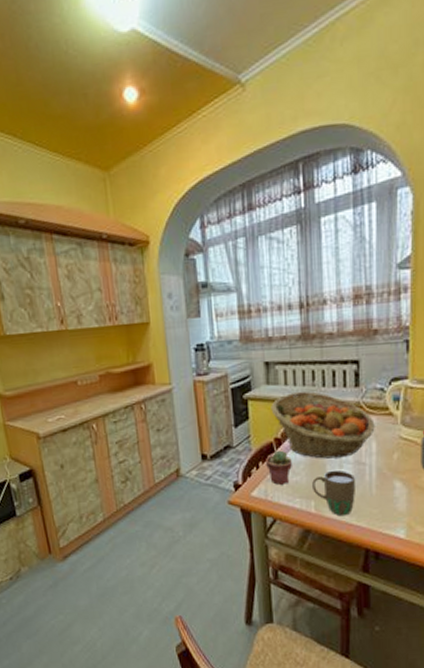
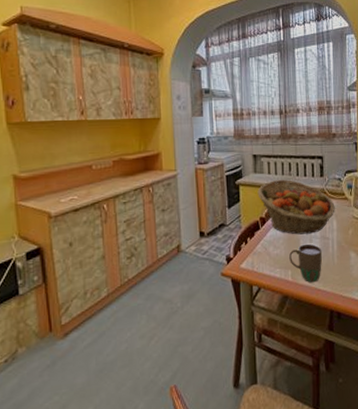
potted succulent: present [266,450,292,485] -> none [253,228,274,257]

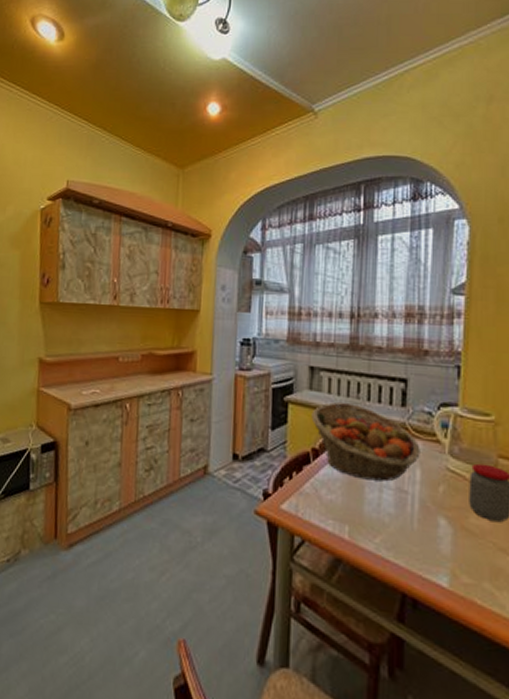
mug: present [289,243,322,283] -> none [348,493,395,550]

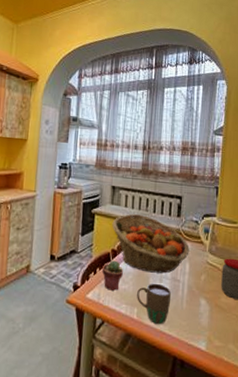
potted succulent: none [300,462,328,502] -> present [102,260,123,291]
mug: none [348,493,395,550] -> present [137,283,171,325]

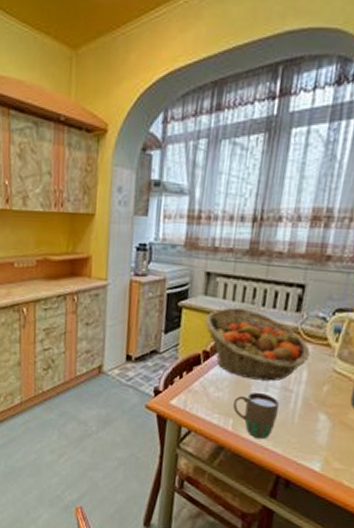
potted succulent: present [102,260,123,291] -> none [190,363,217,398]

